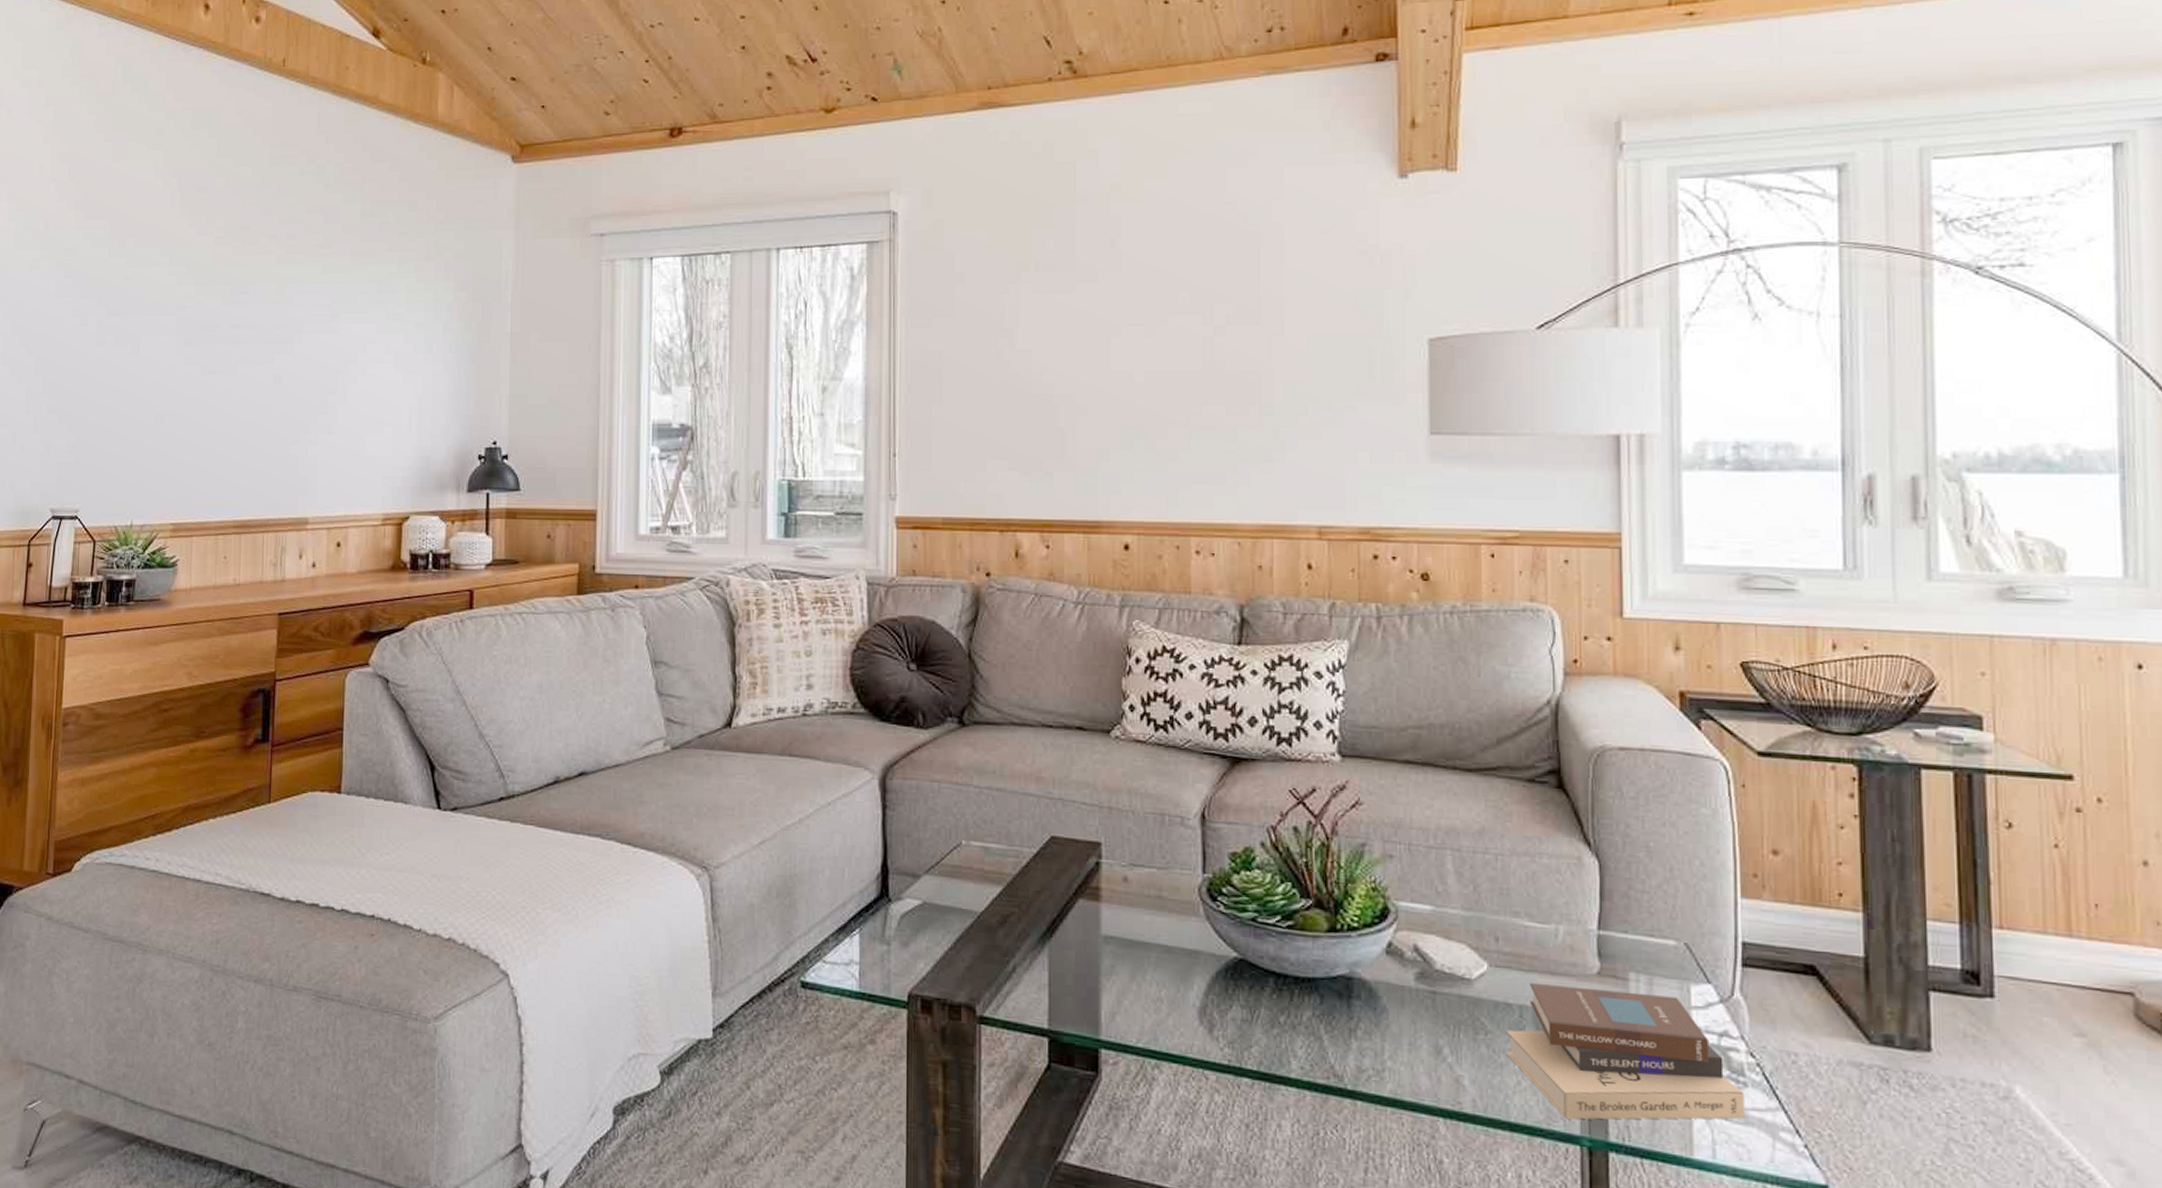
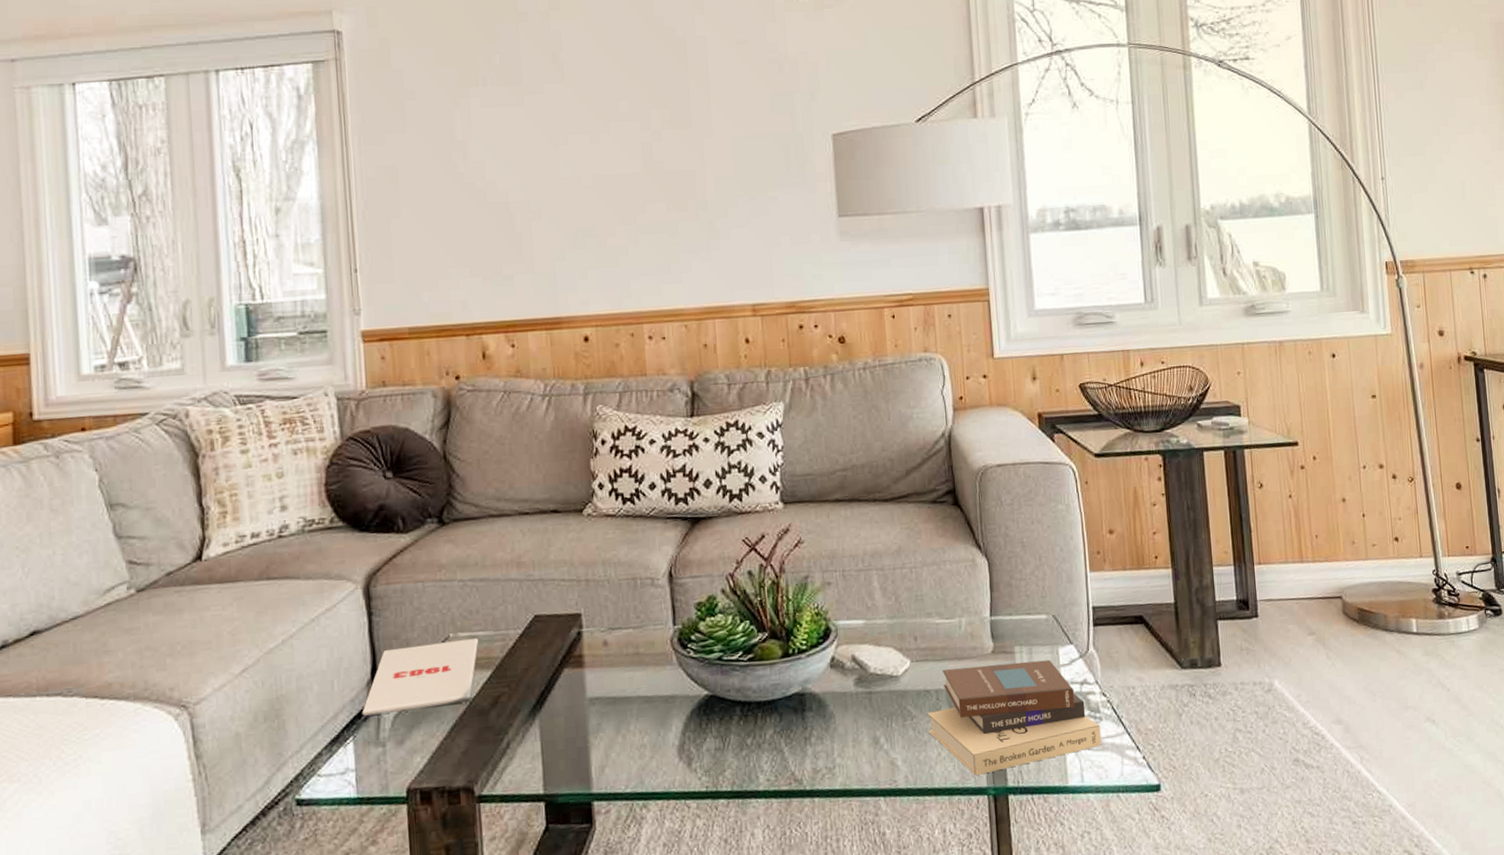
magazine: none [869,846,992,915] -> present [361,637,479,716]

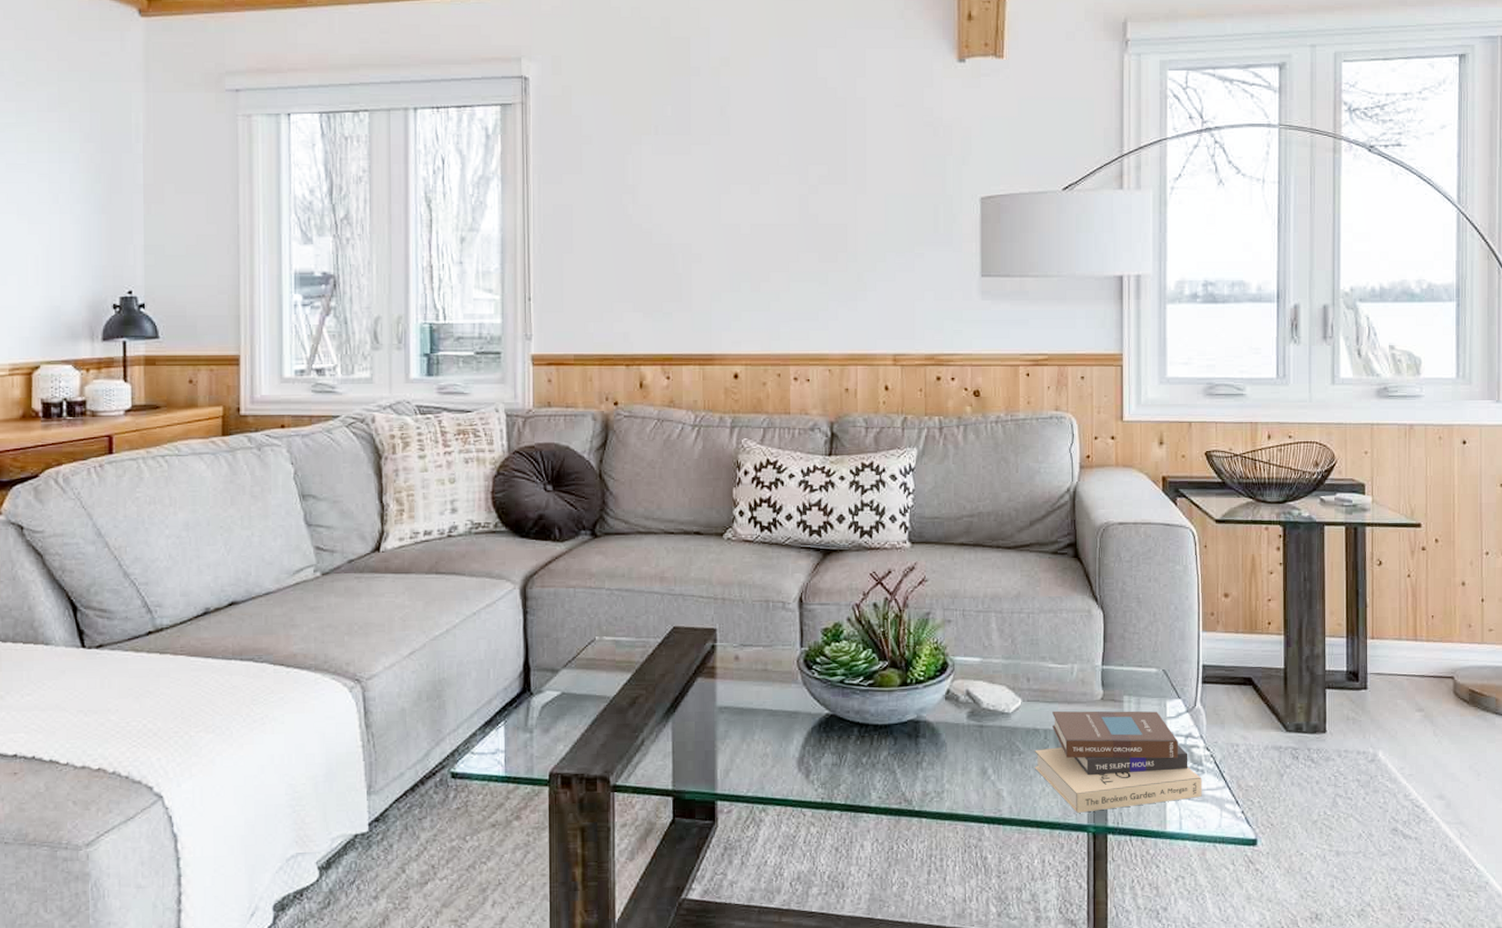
magazine: present [361,637,479,716] -> none [513,642,622,704]

